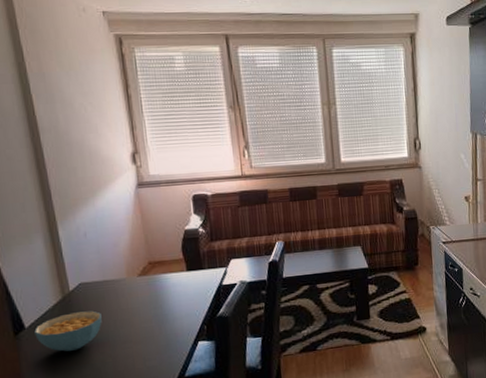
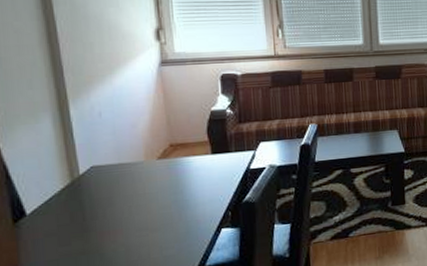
cereal bowl: present [34,310,102,352] -> none [37,196,115,240]

